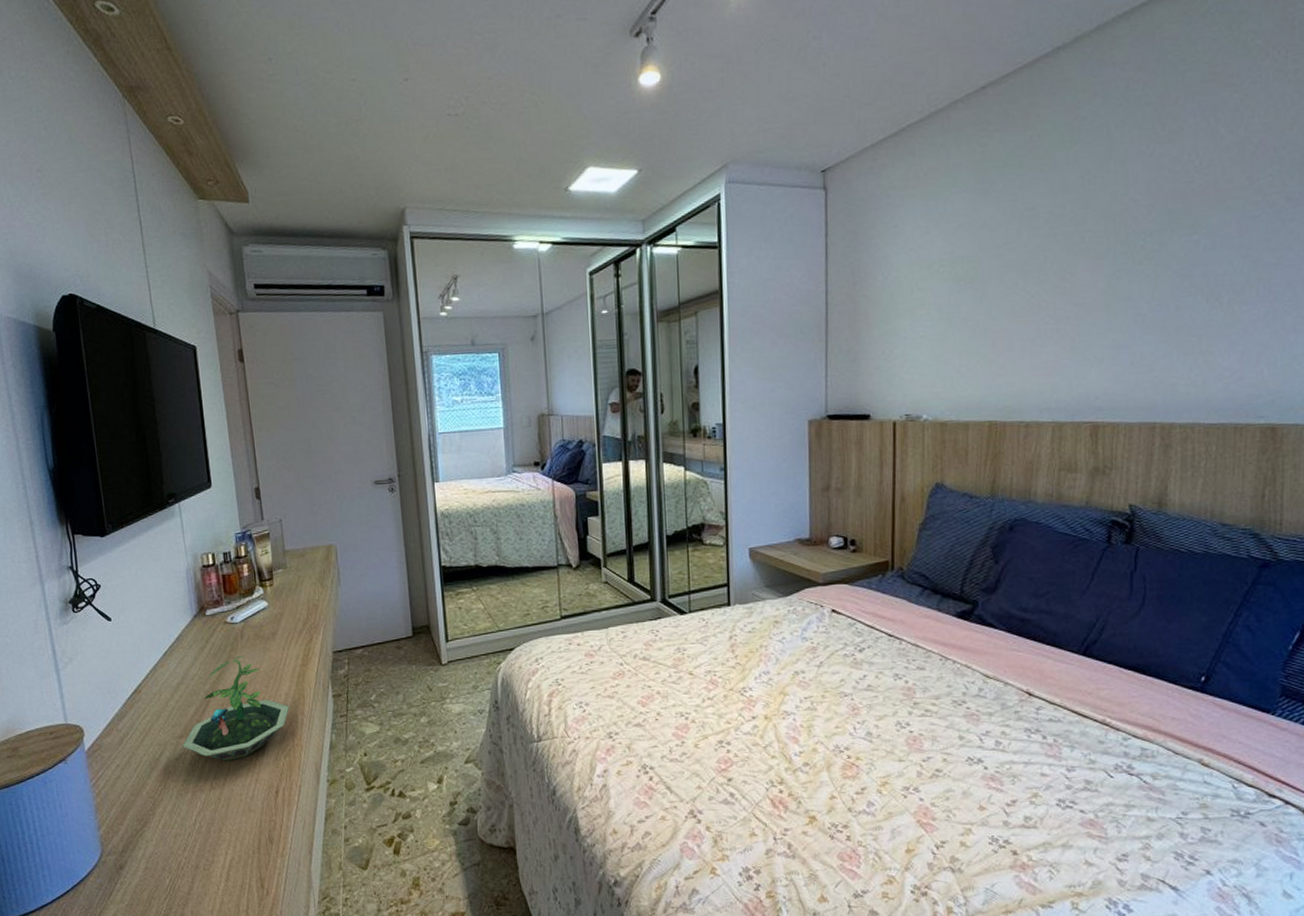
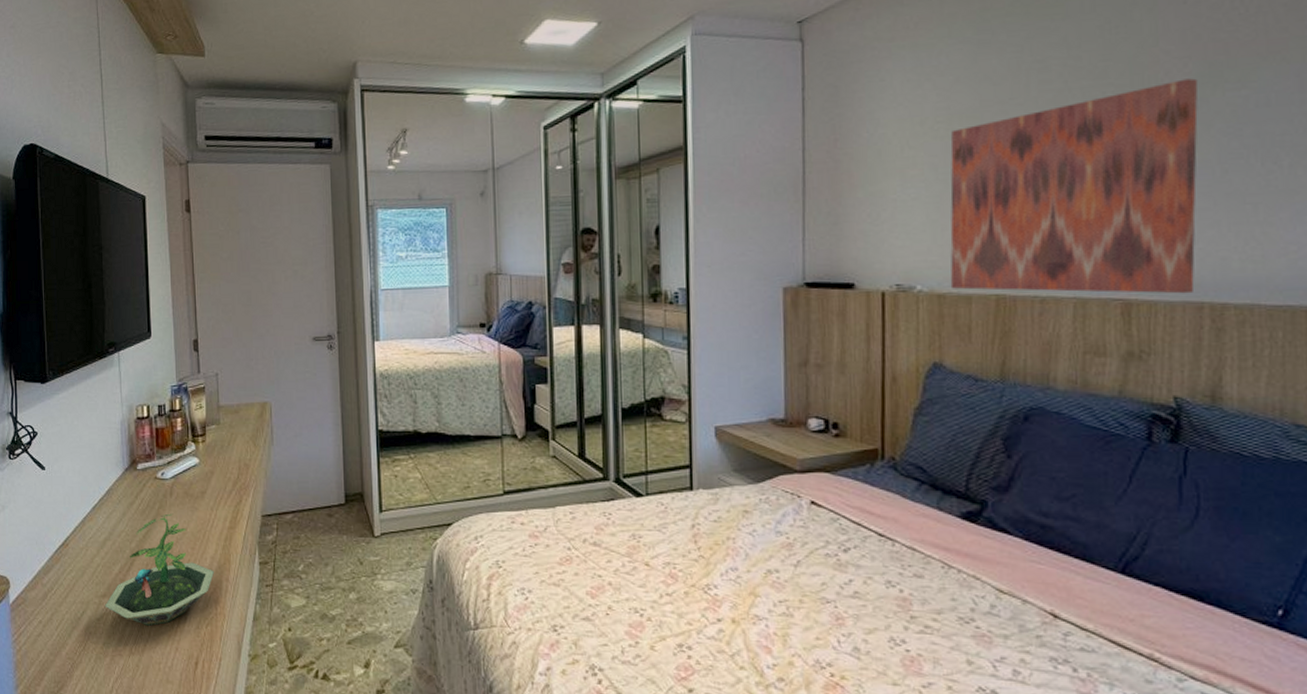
wall art: none [951,224,1159,418] -> present [950,78,1199,294]

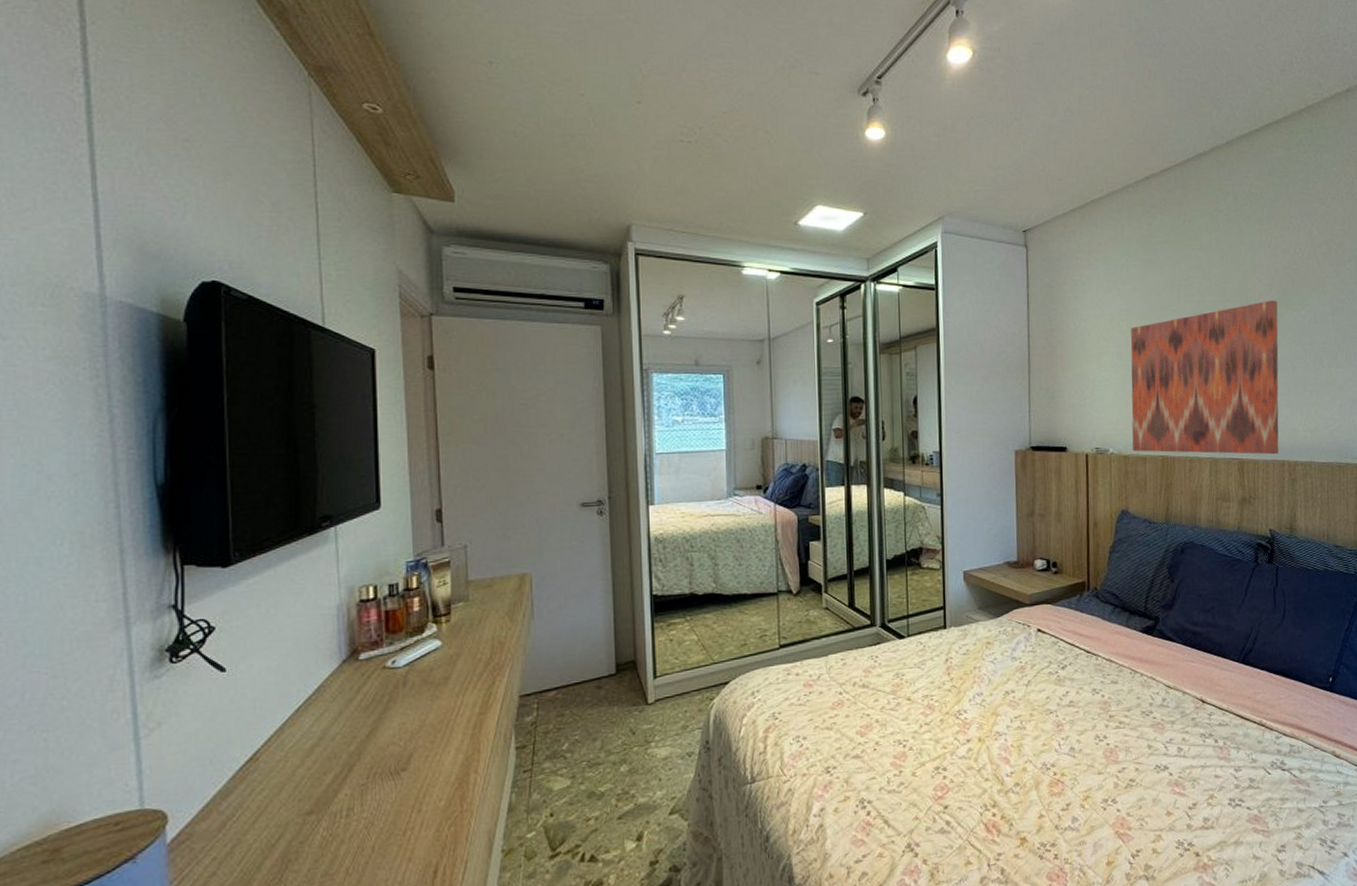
terrarium: present [105,513,214,626] -> none [311,705,459,839]

